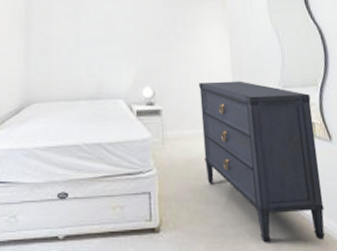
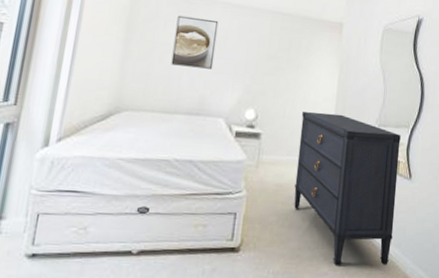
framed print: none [67,8,106,55] -> present [171,15,219,69]

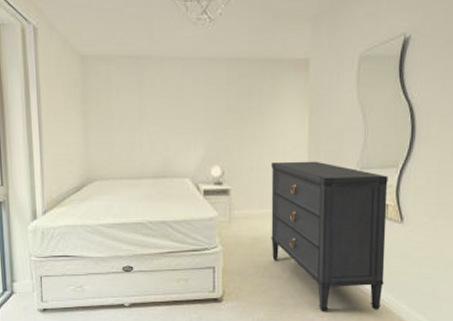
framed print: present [171,15,219,69] -> none [128,78,172,131]

